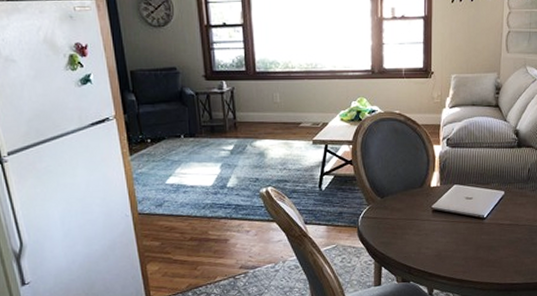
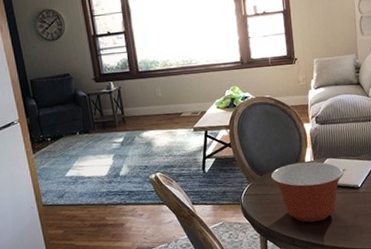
mixing bowl: none [392,186,471,251] -> present [270,161,344,223]

